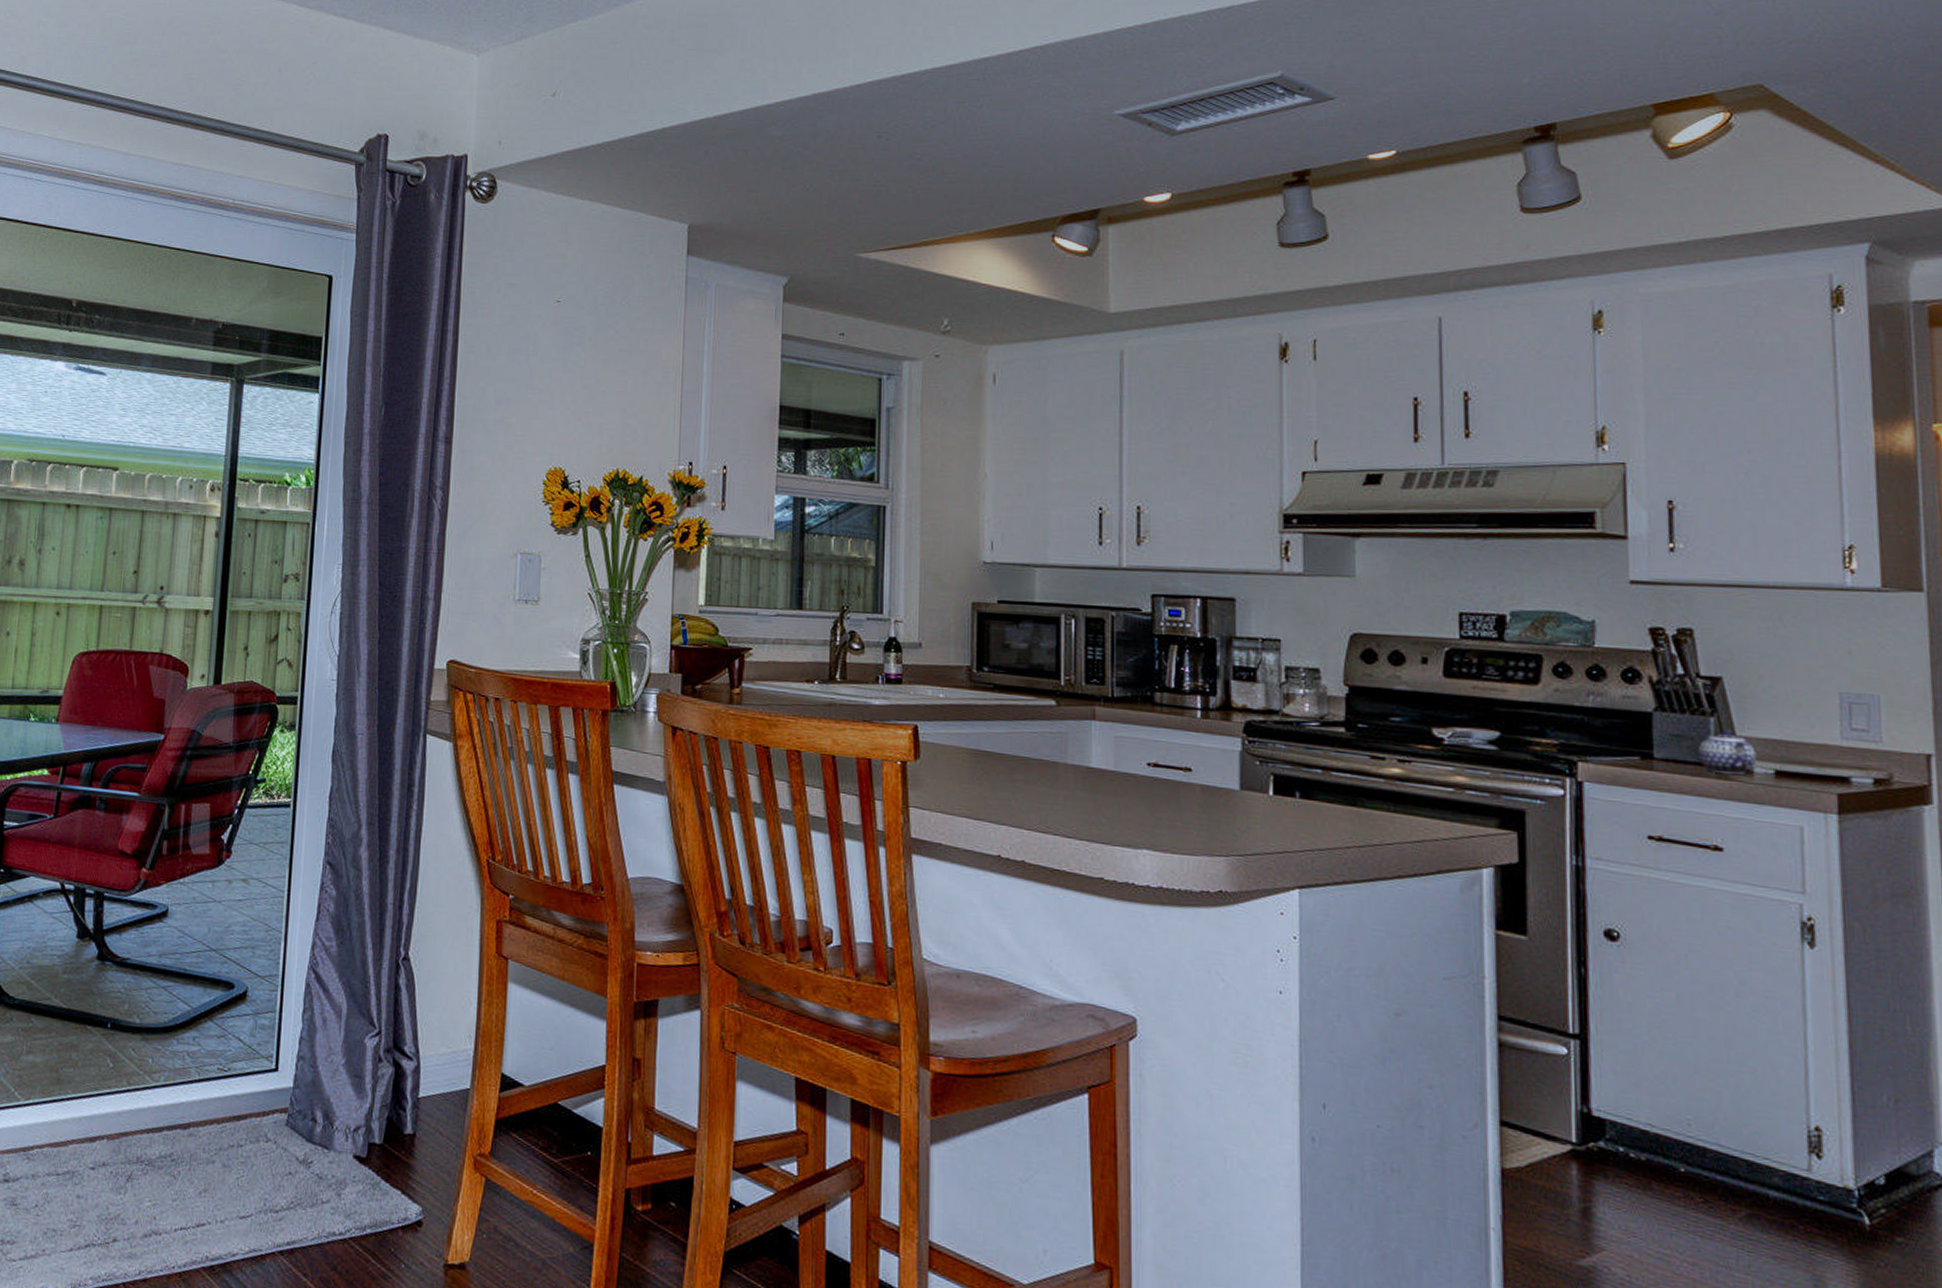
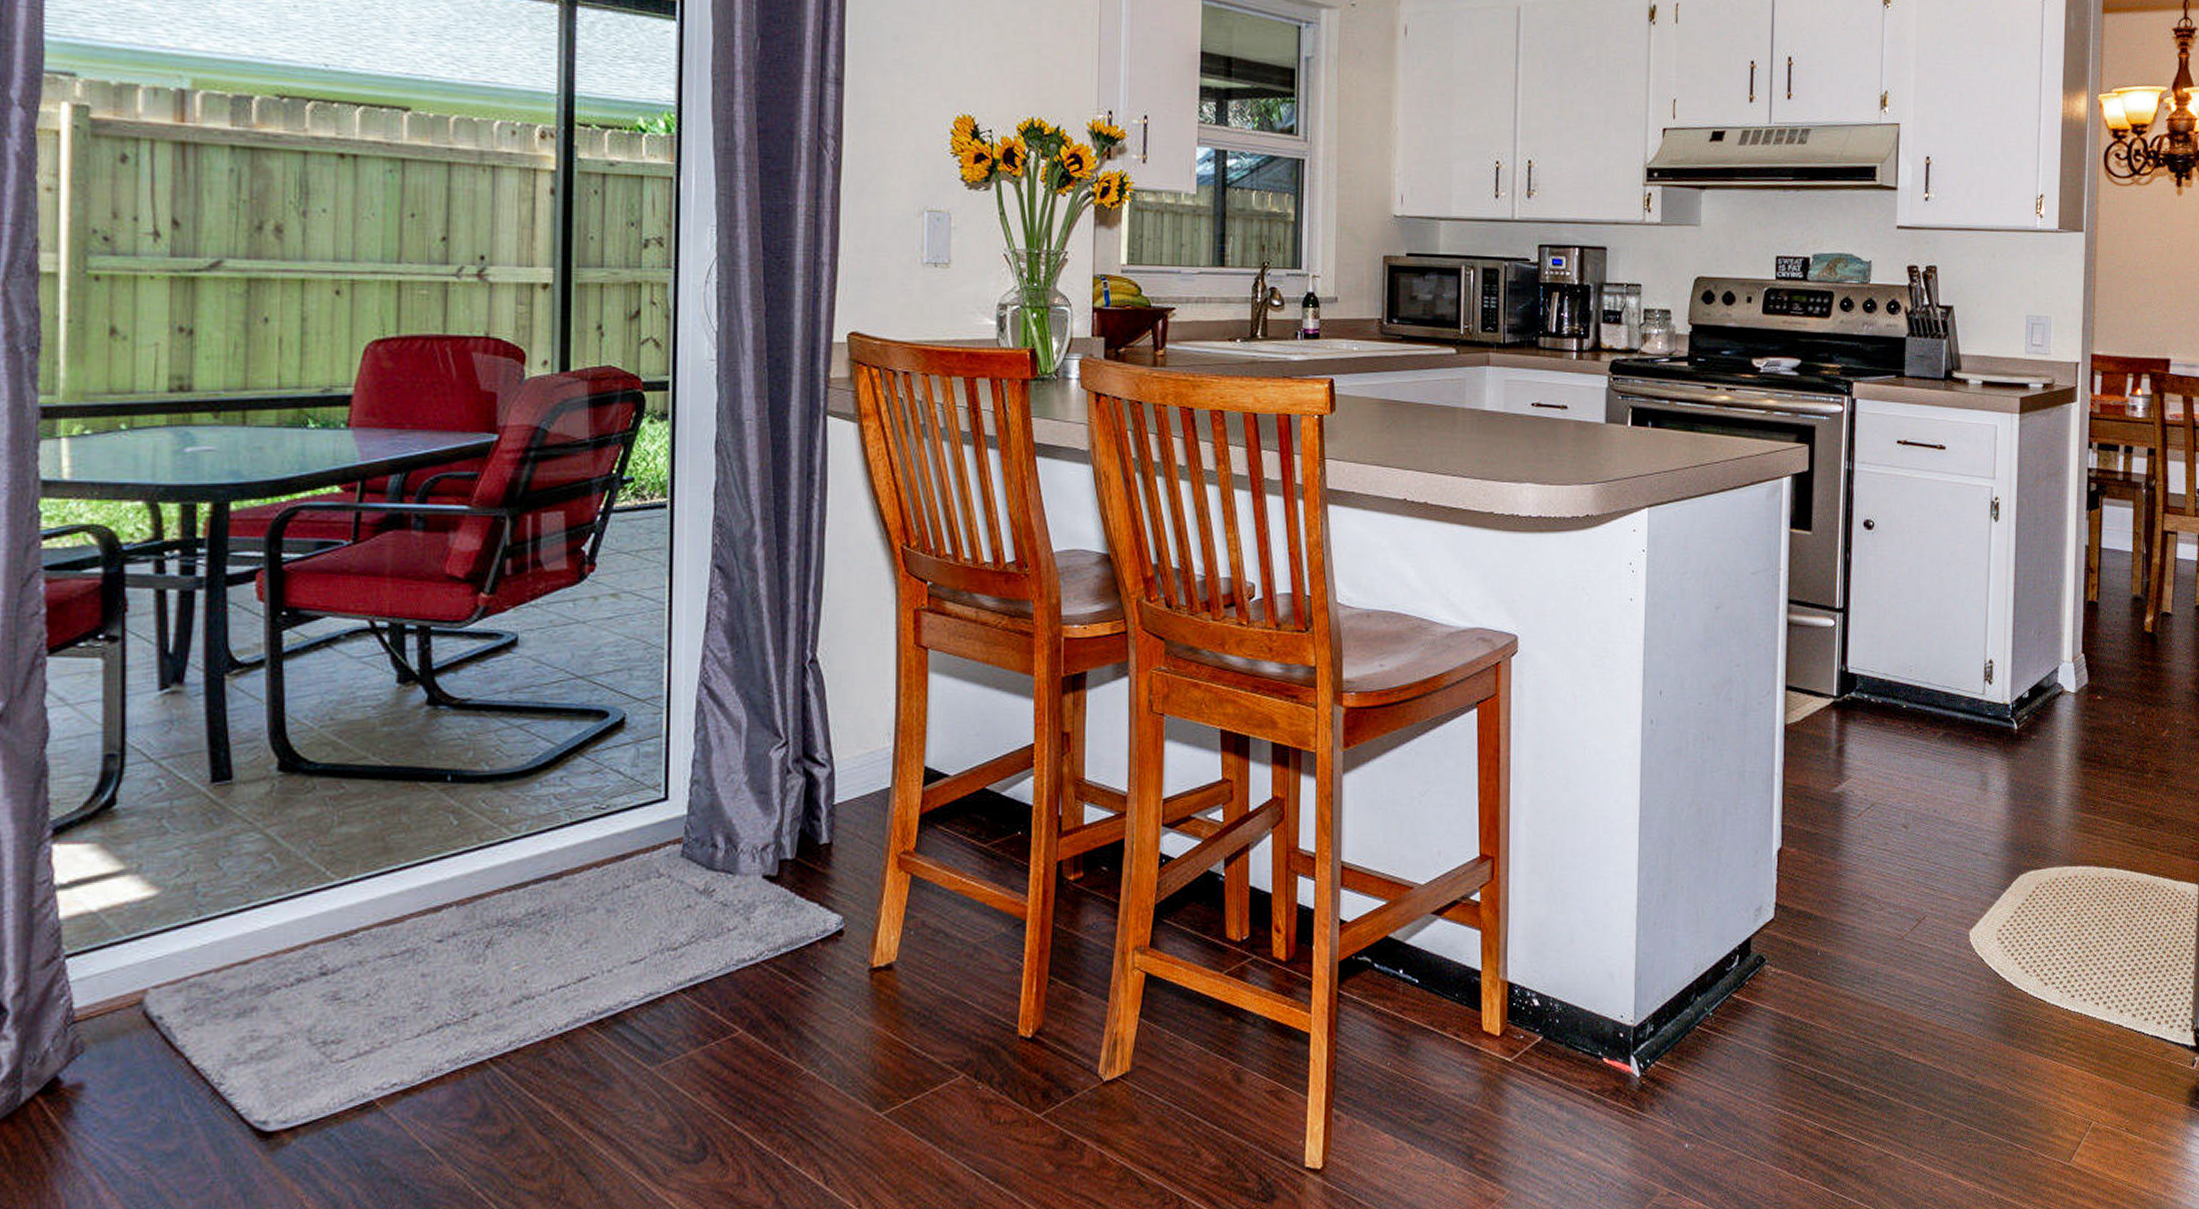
teapot: present [1697,728,1757,776] -> none [1933,348,1971,387]

